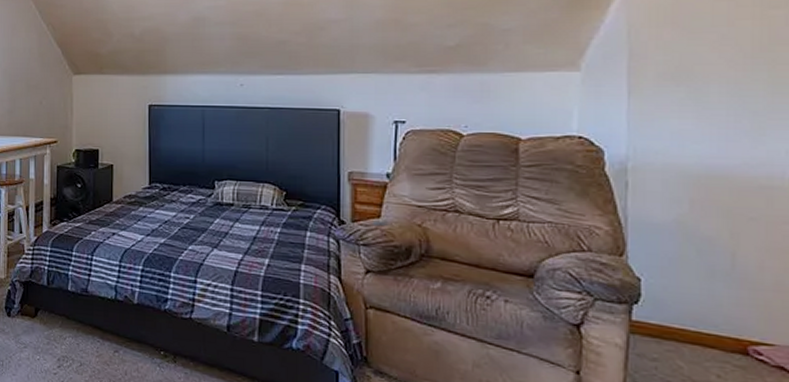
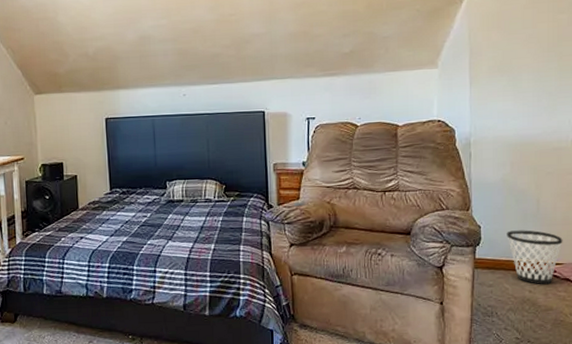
wastebasket: none [681,289,774,370] -> present [507,230,563,284]

